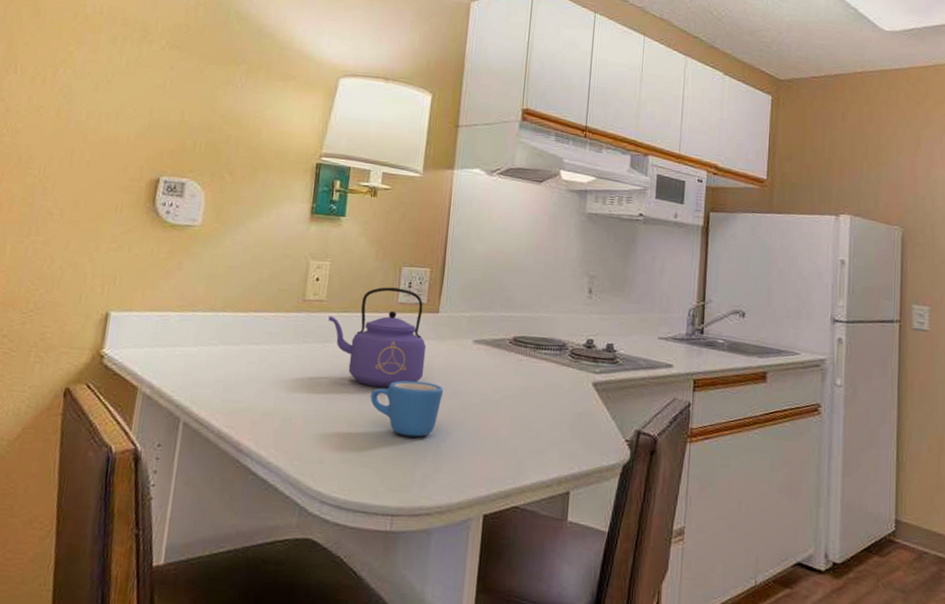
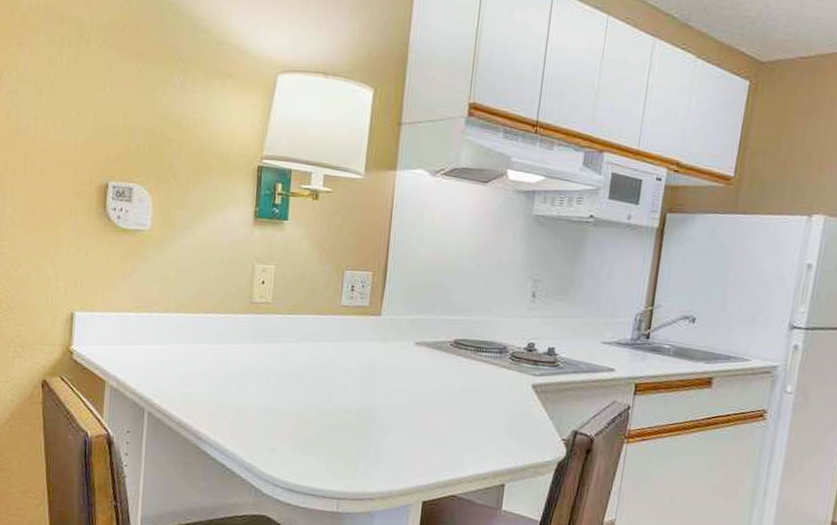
kettle: present [328,287,427,388] -> none [275,290,369,386]
mug: present [370,380,444,437] -> none [316,379,386,431]

